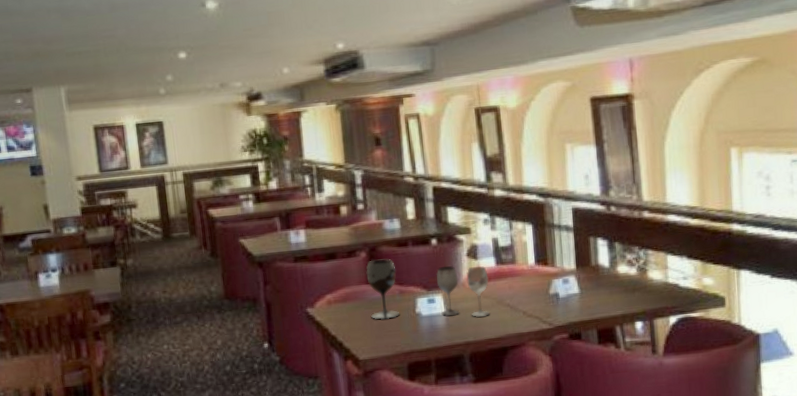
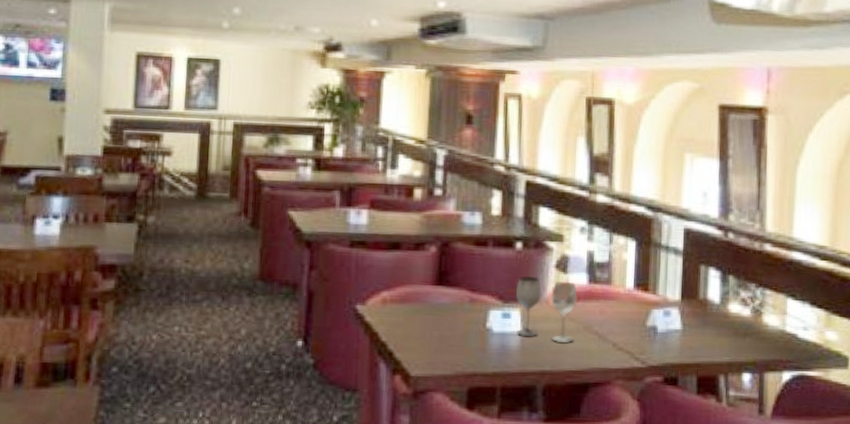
wine glass: present [366,259,399,321] -> none [432,257,469,332]

